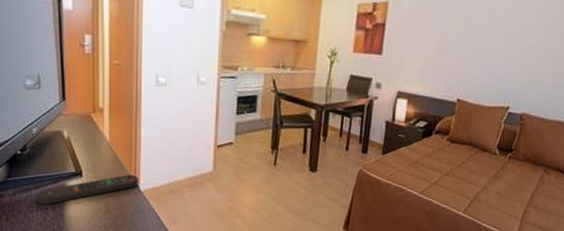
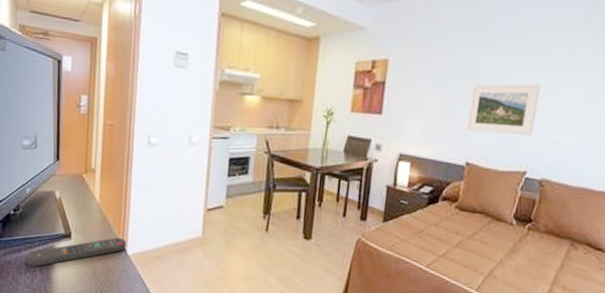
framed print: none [457,26,525,74] -> present [465,83,541,135]

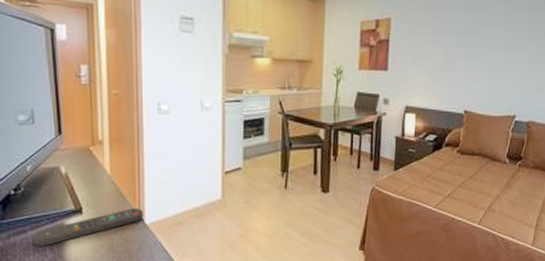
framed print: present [465,83,541,135] -> none [462,36,525,83]

